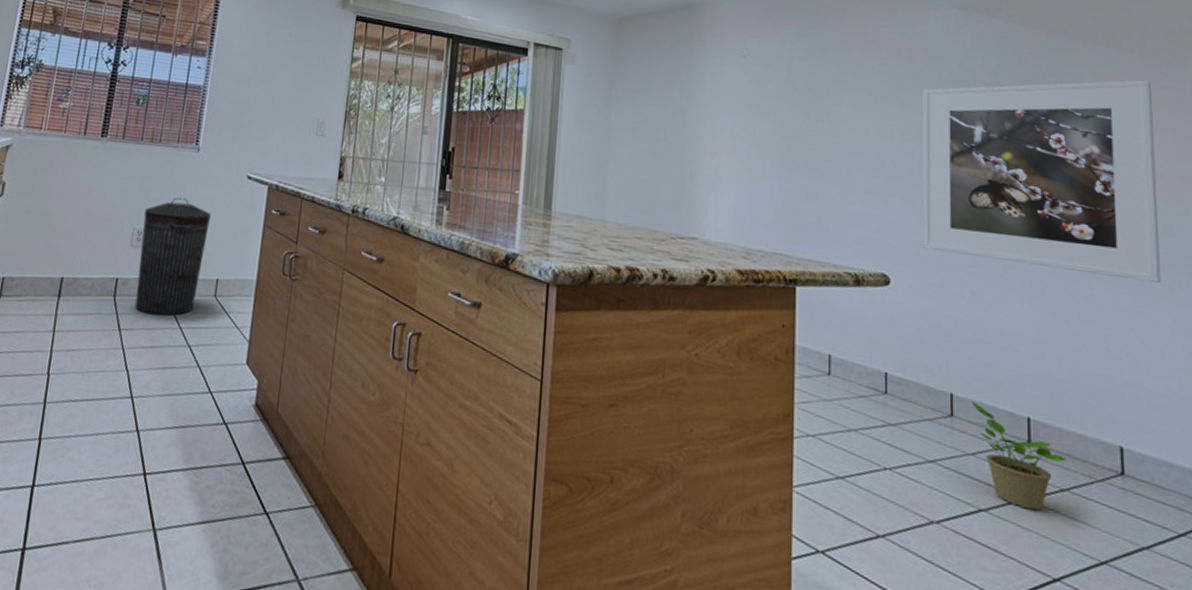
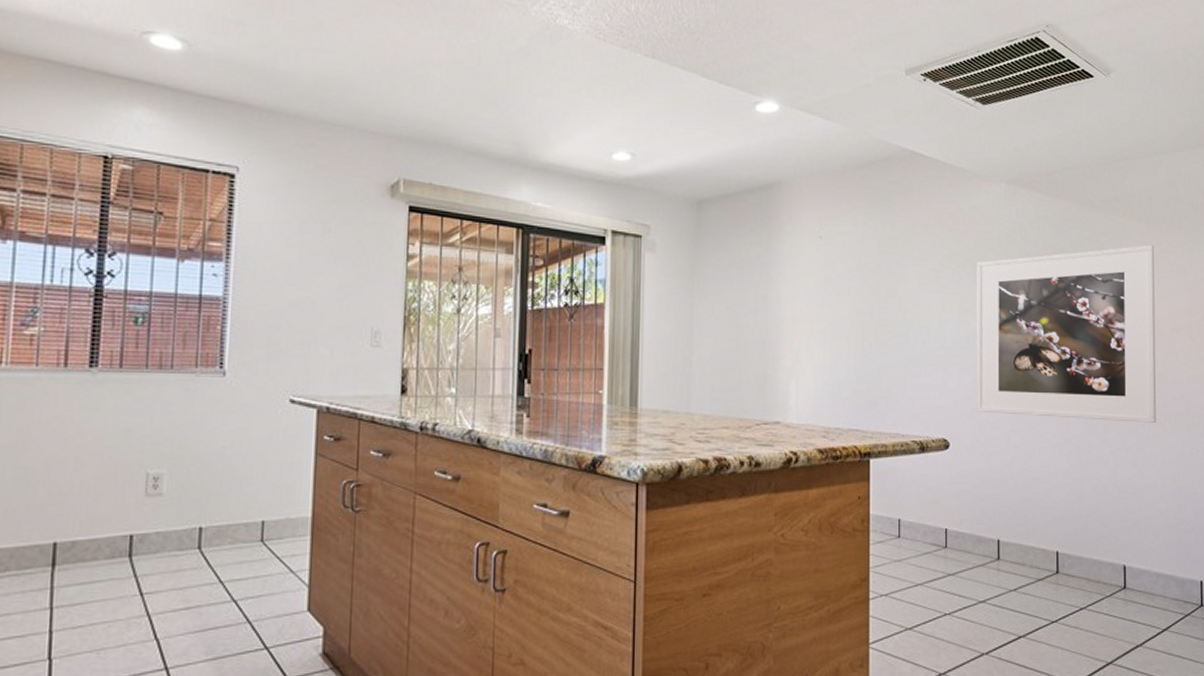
trash can: present [135,197,211,316] -> none [159,431,247,572]
potted plant: present [972,402,1067,511] -> none [1014,545,1085,630]

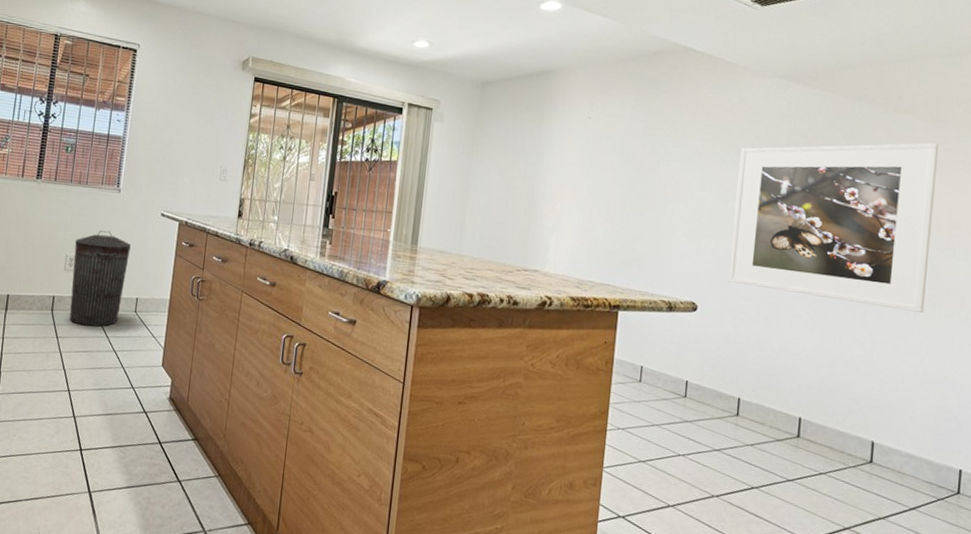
trash can: none [159,431,247,572] -> present [69,230,131,327]

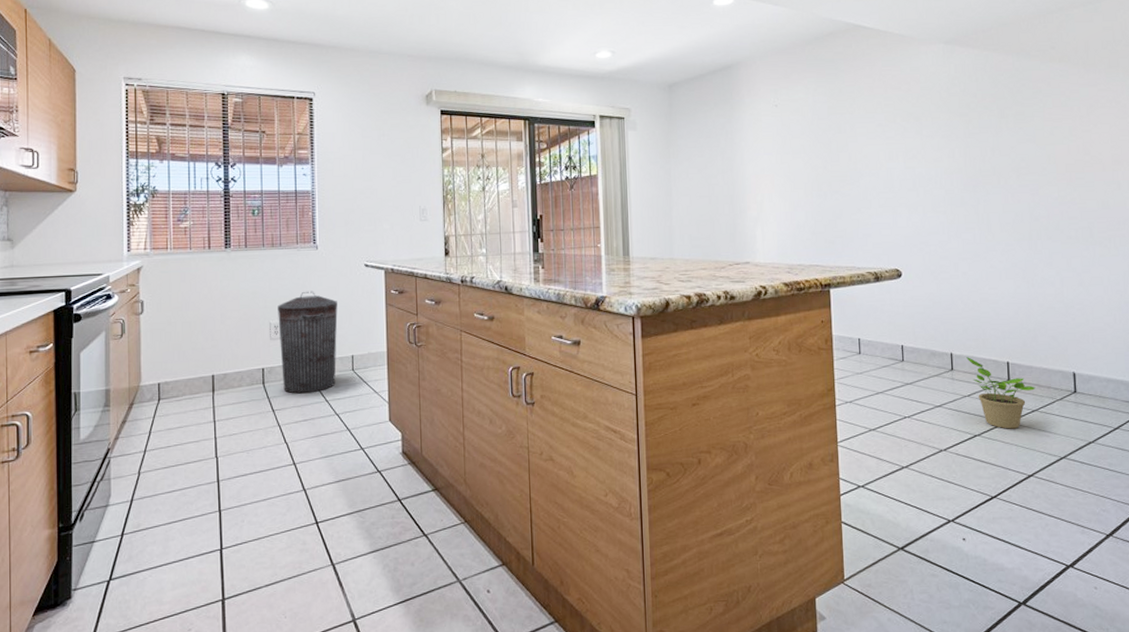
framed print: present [728,142,939,313] -> none [919,85,1101,246]
potted plant: none [755,405,827,489] -> present [966,357,1036,429]

